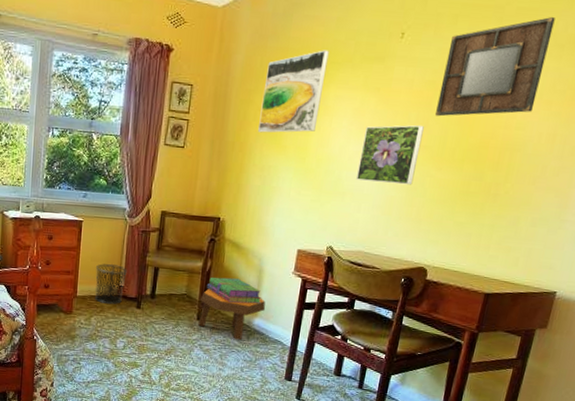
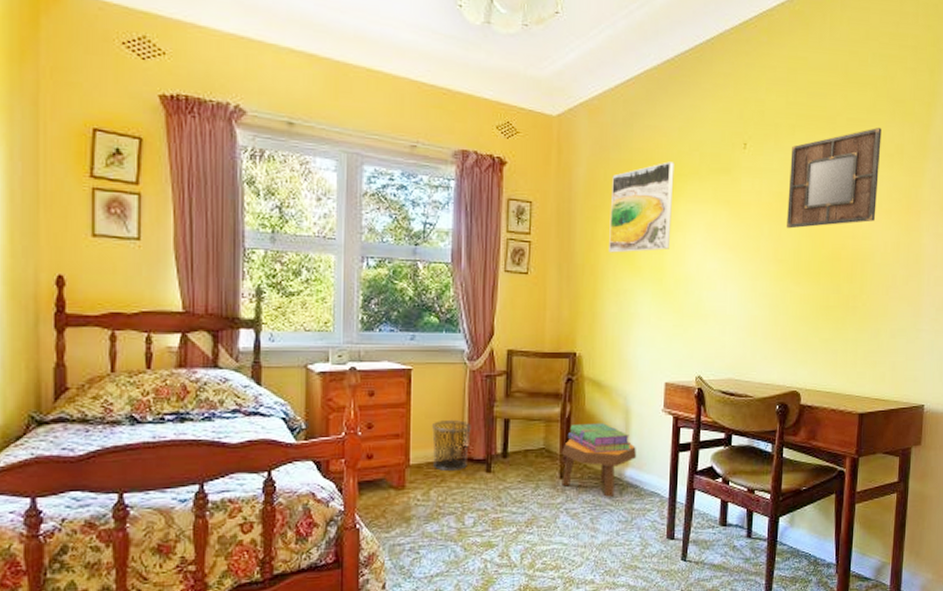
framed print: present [357,125,424,185] -> none [718,238,777,303]

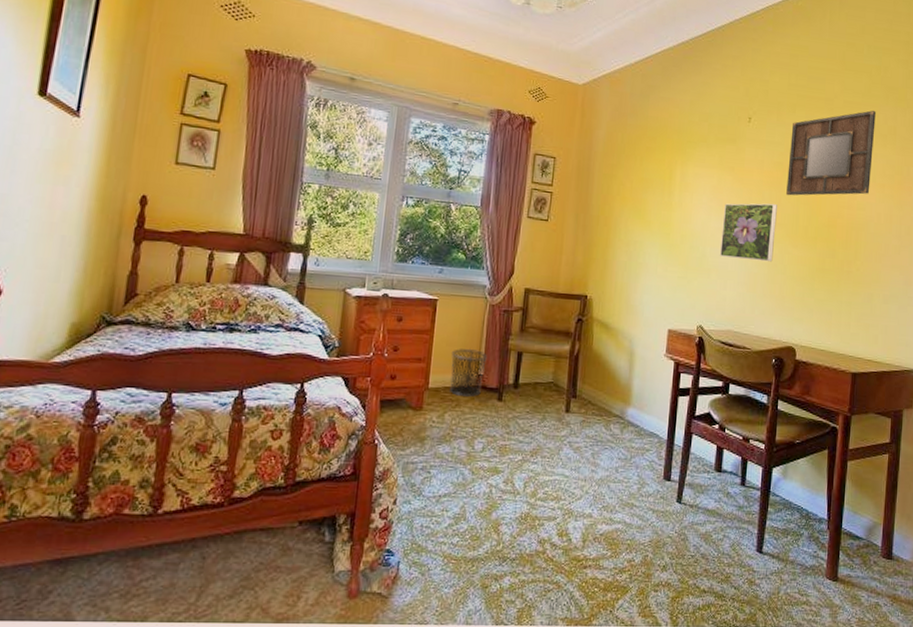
footstool: present [561,438,637,497] -> none [567,375,639,434]
stack of books: present [567,423,631,452] -> none [574,361,633,391]
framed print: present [609,161,674,253] -> none [622,129,685,208]
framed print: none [718,238,777,303] -> present [720,203,777,262]

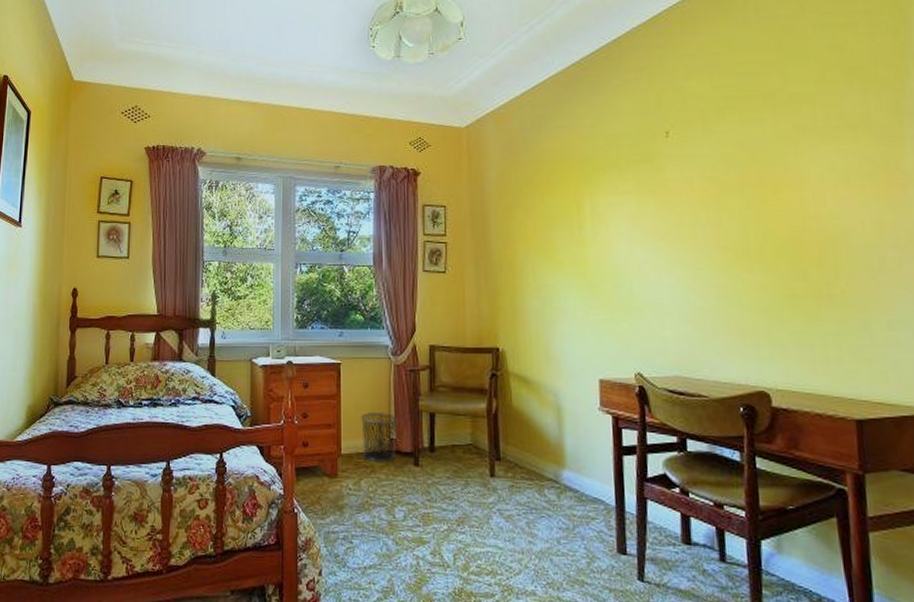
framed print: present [720,203,777,262] -> none [649,224,722,293]
home mirror: present [786,110,876,196] -> none [723,99,844,214]

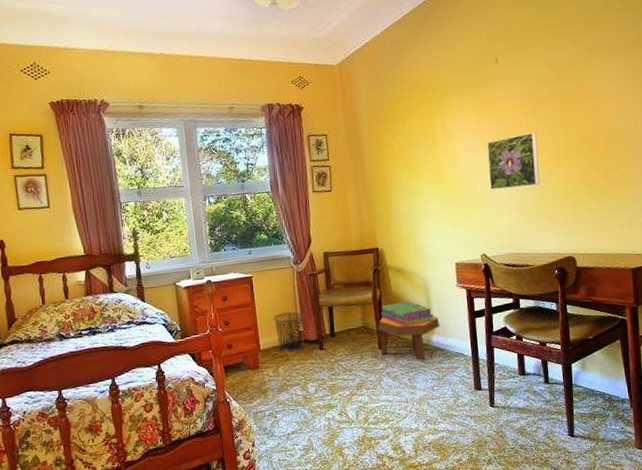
footstool: none [490,435,574,500] -> present [377,315,440,360]
stack of books: none [495,420,566,452] -> present [380,301,434,326]
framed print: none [649,224,722,293] -> present [487,132,540,190]

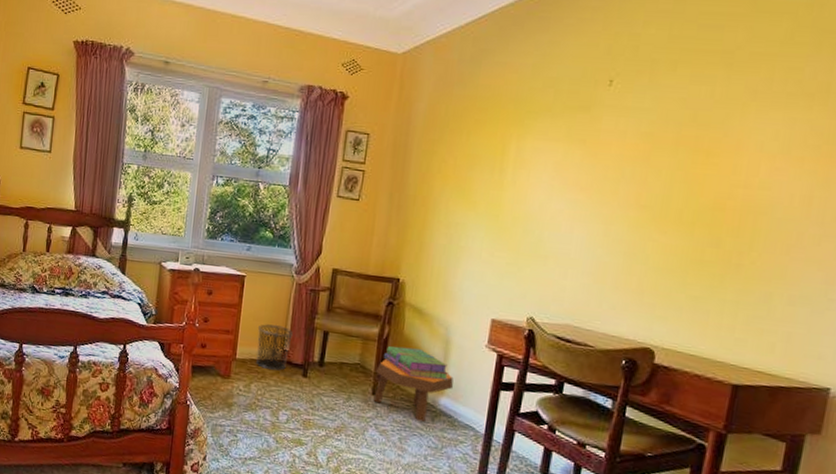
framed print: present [487,132,540,190] -> none [561,181,642,250]

